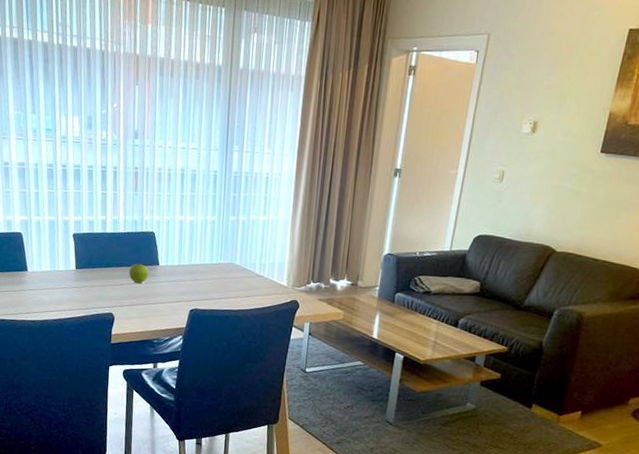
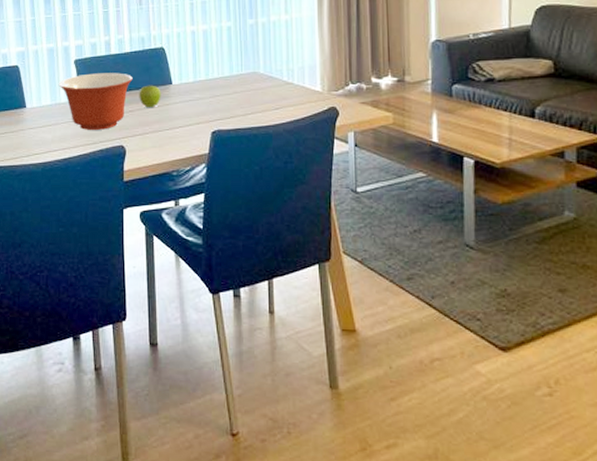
mixing bowl: none [57,247,125,298] -> present [58,73,133,130]

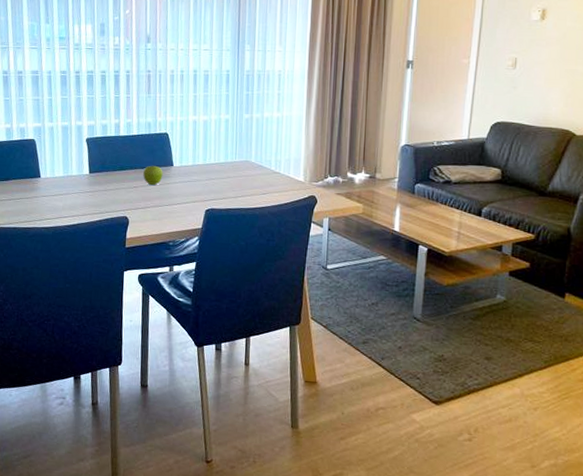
mixing bowl: present [58,73,133,130] -> none [70,151,139,202]

